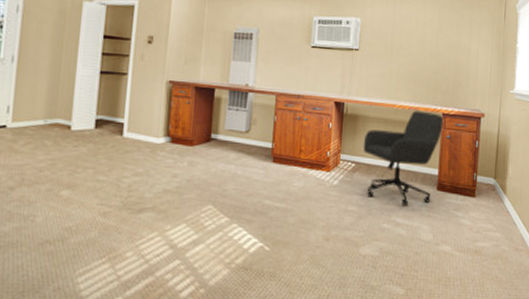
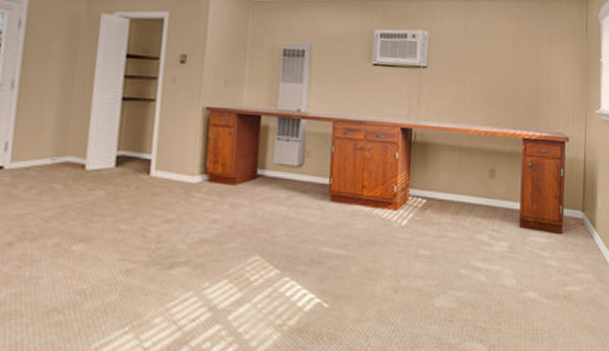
office chair: present [363,110,444,206] -> none [434,136,524,247]

